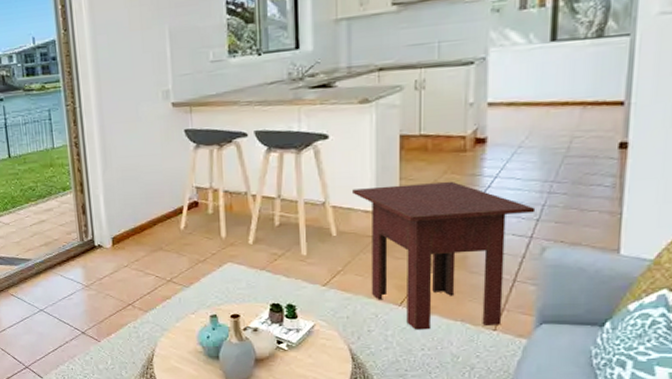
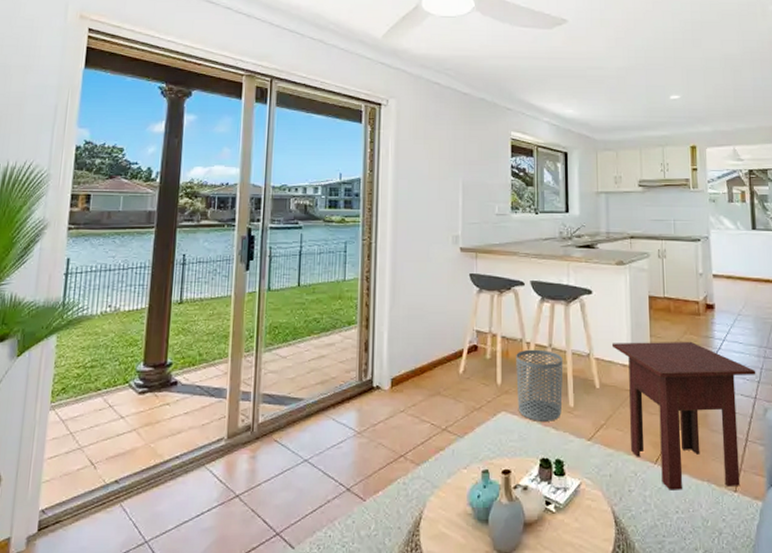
waste bin: none [241,201,295,270] -> present [516,349,563,421]

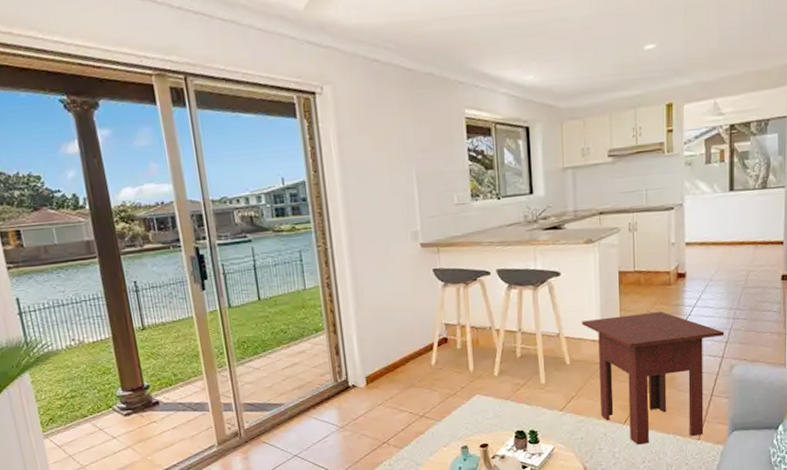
waste bin: present [516,349,563,421] -> none [486,334,534,400]

